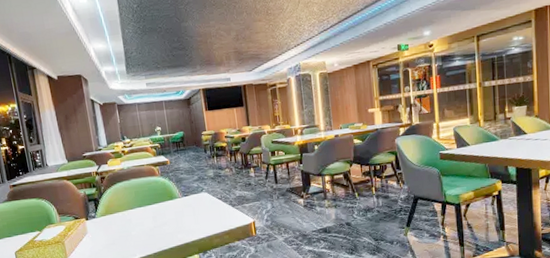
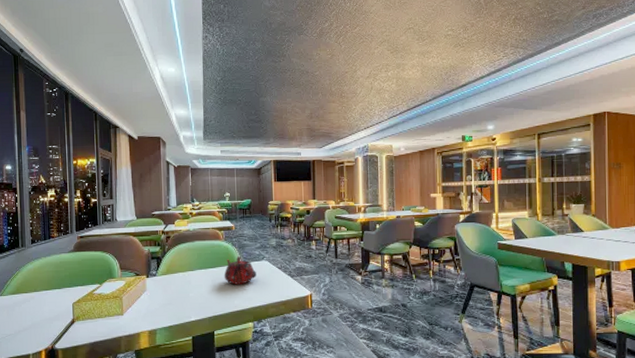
teapot: none [164,190,197,220] -> present [224,256,256,285]

